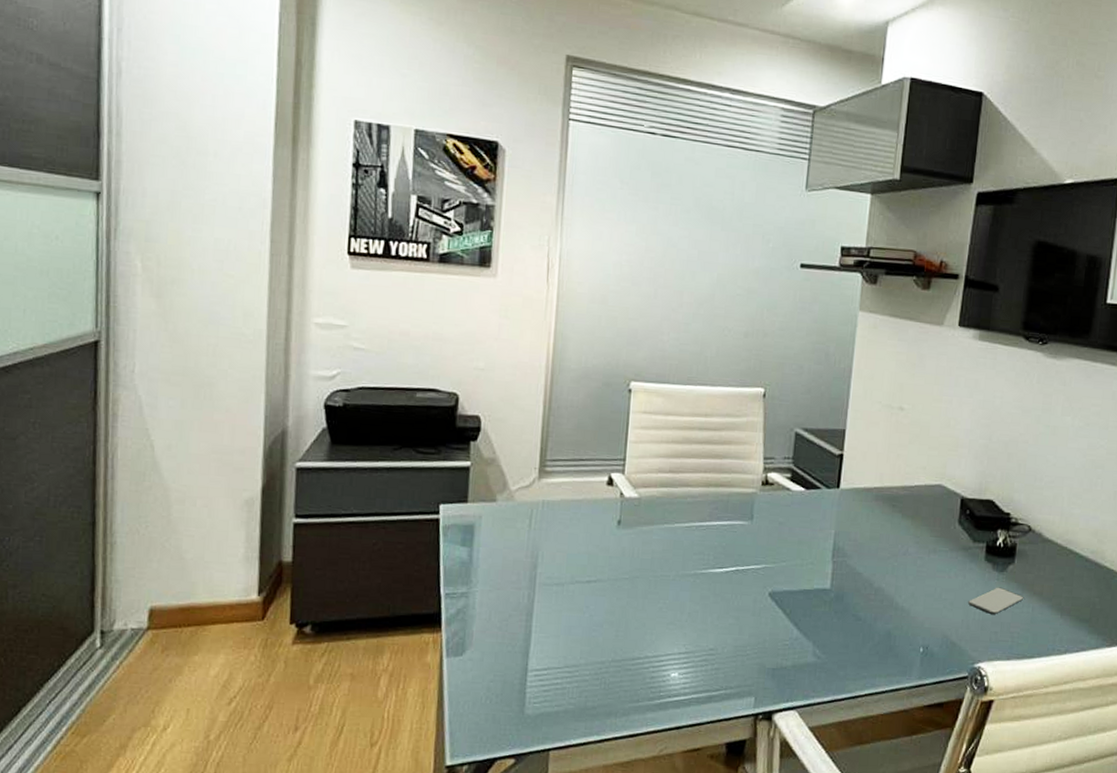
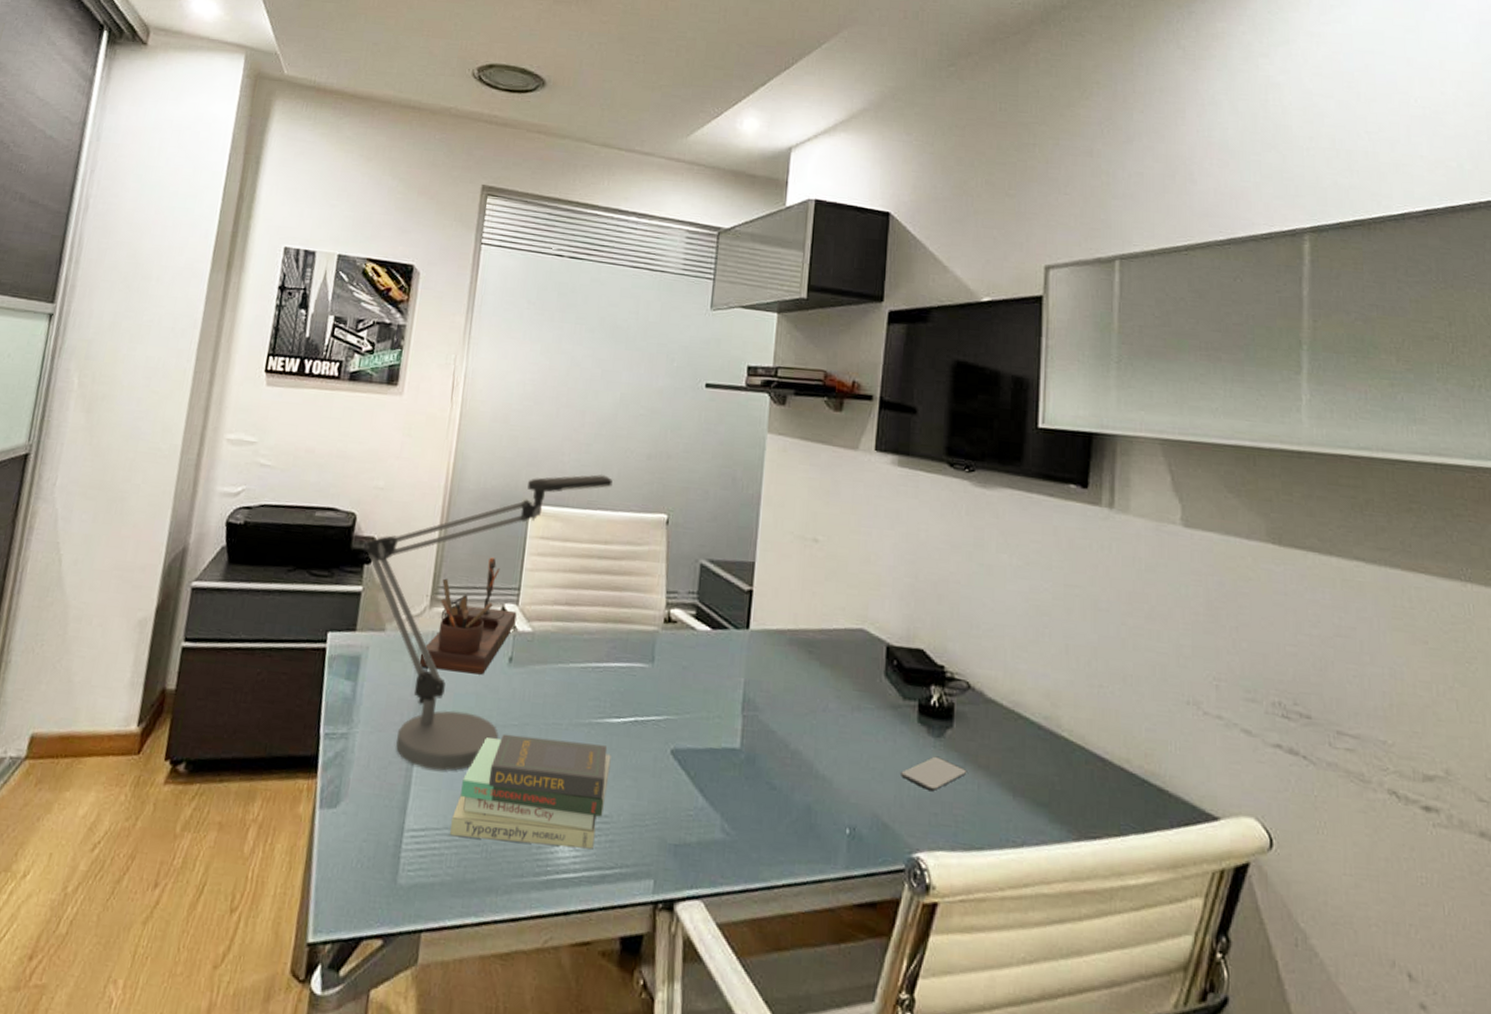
desk lamp: none [468,352,711,619] -> present [363,474,613,770]
desk organizer: none [531,431,623,537] -> present [419,557,517,675]
books: none [571,586,715,676] -> present [450,733,611,849]

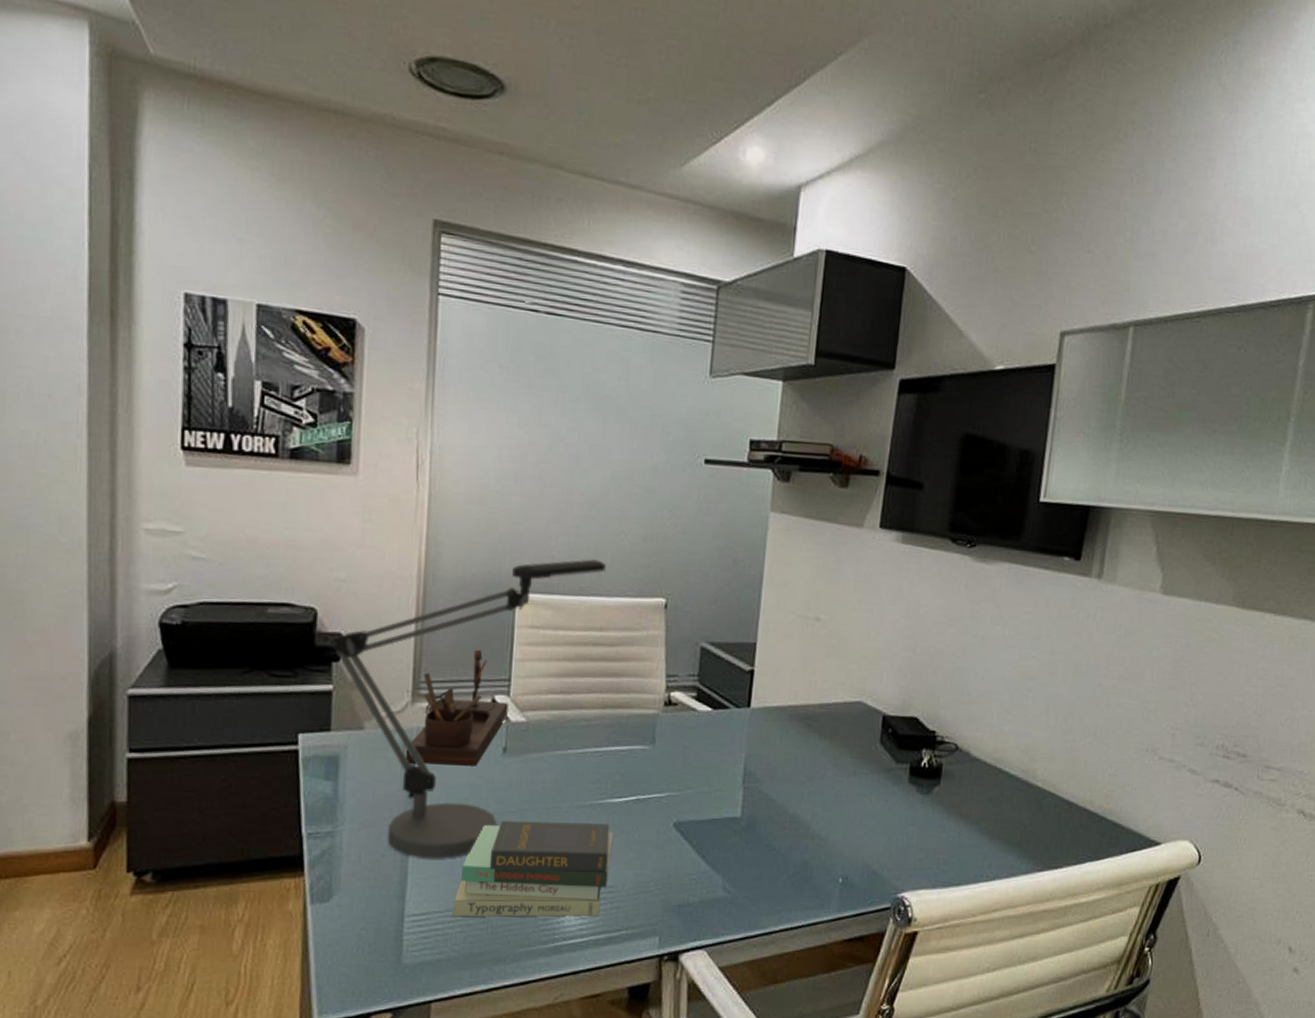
smartphone: present [901,756,967,792] -> none [891,810,951,841]

